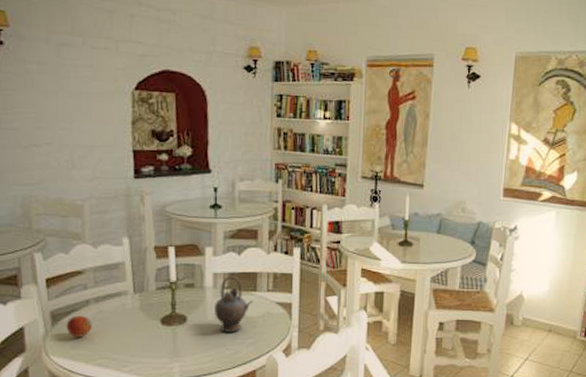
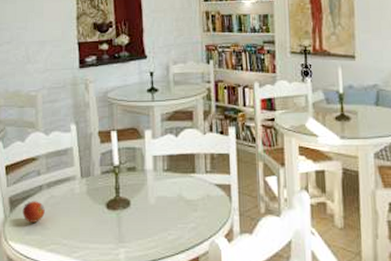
teapot: present [214,276,254,332] -> none [155,158,193,216]

